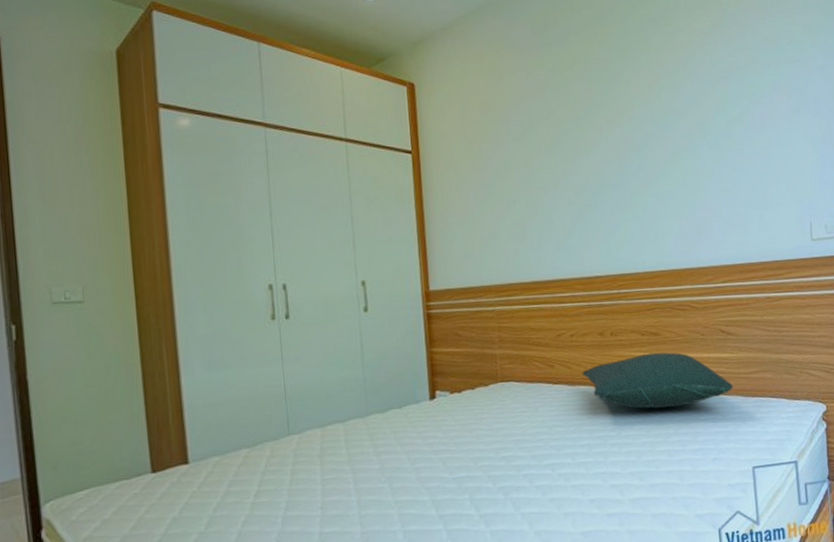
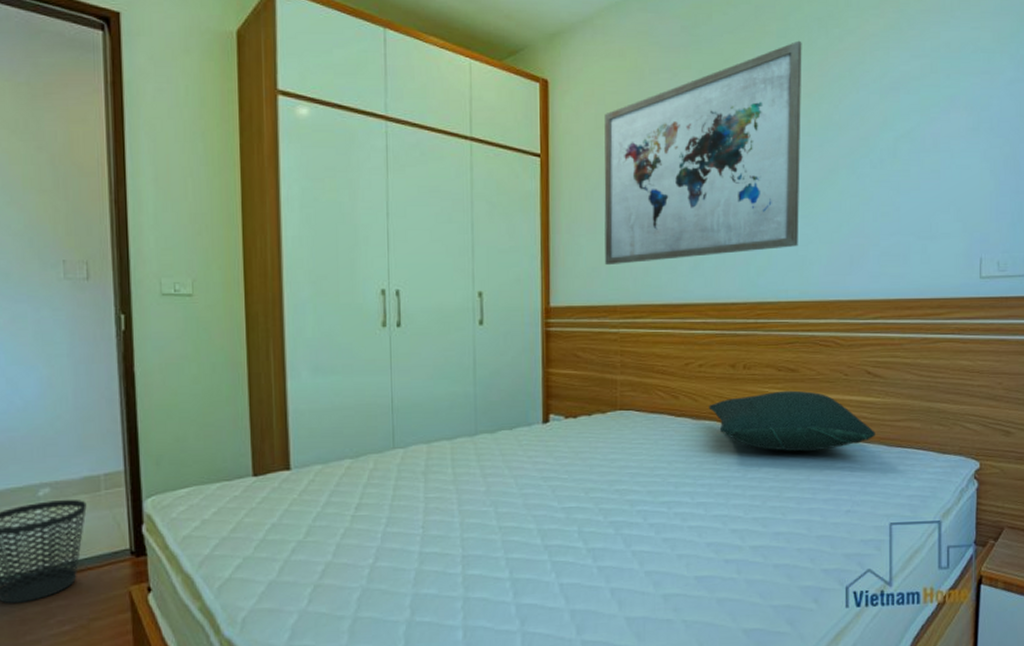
wall art: none [468,39,651,249] -> present [604,40,802,266]

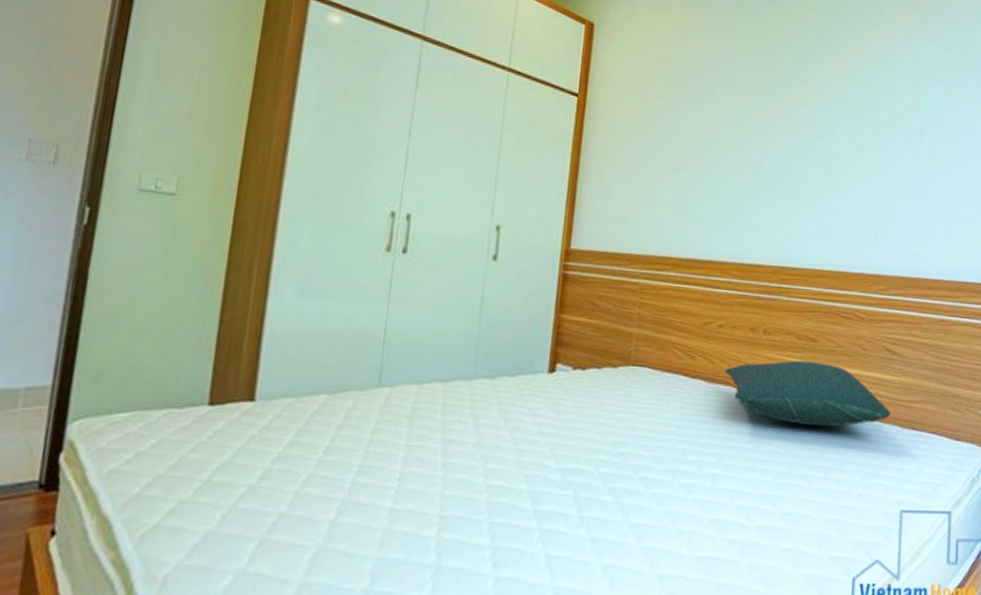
wall art: present [604,40,802,266] -> none [633,20,842,216]

